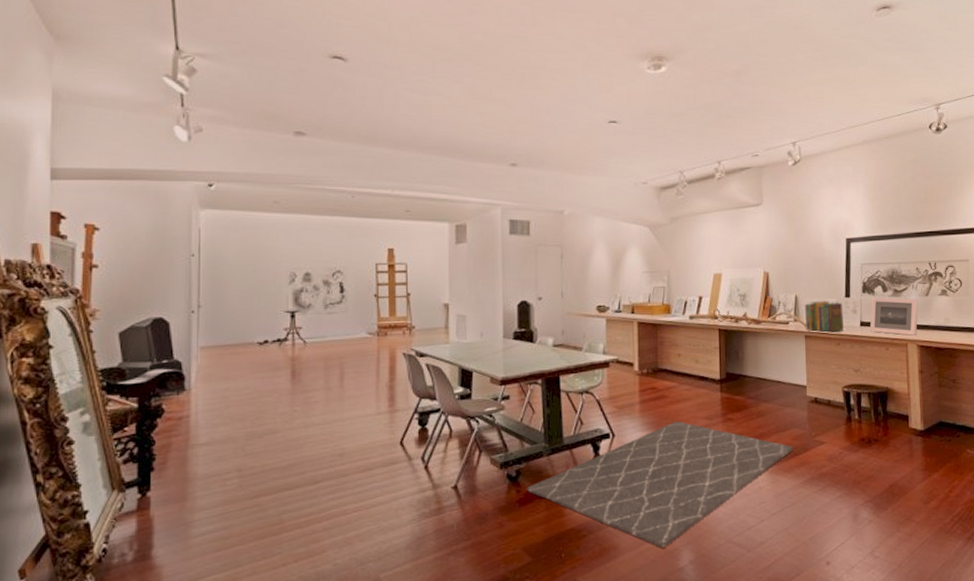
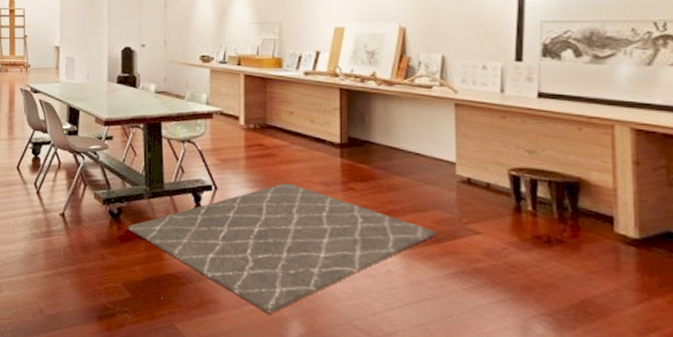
books: present [805,300,844,333] -> none [456,63,512,103]
picture frame: present [869,297,918,336] -> none [552,63,634,117]

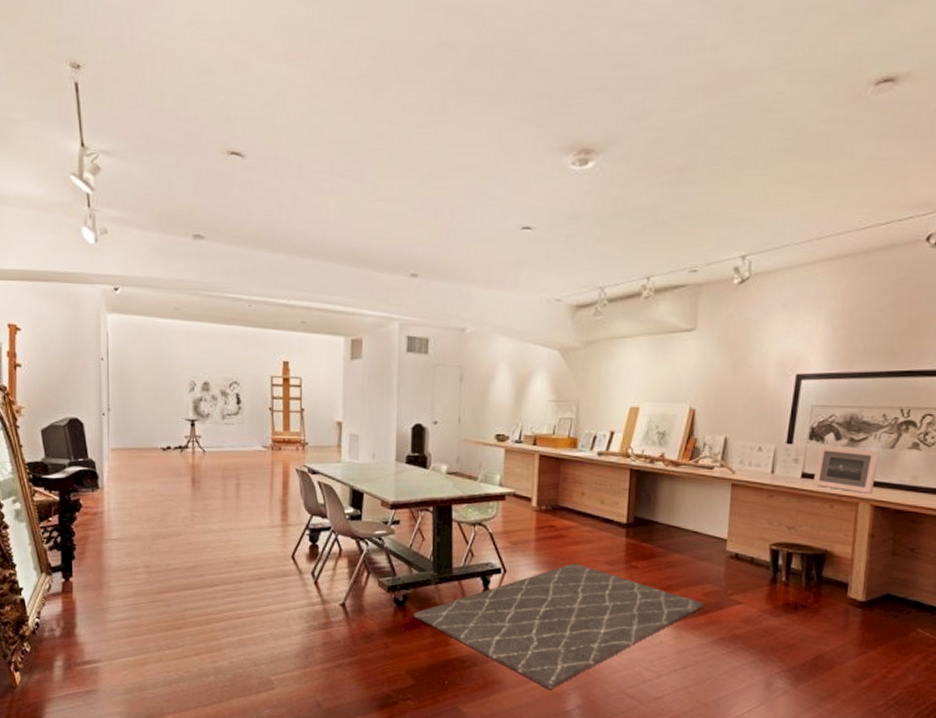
picture frame: none [552,63,634,117] -> present [812,446,880,495]

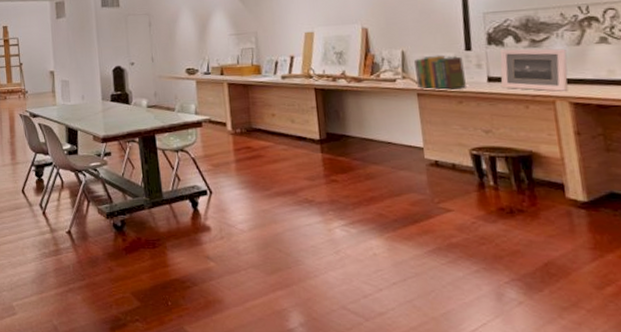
rug: present [413,563,704,689] -> none [132,181,413,307]
books: none [733,445,782,483] -> present [414,55,466,90]

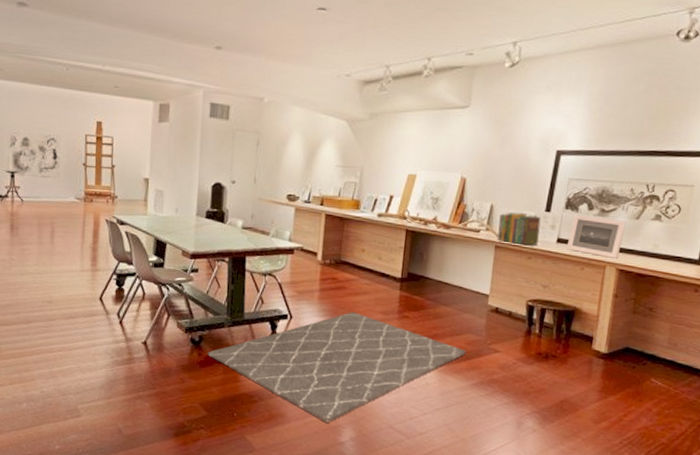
rug: none [132,181,413,307] -> present [208,312,467,423]

